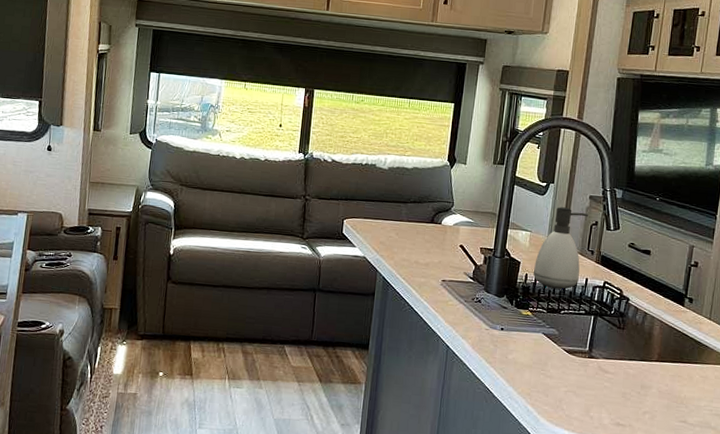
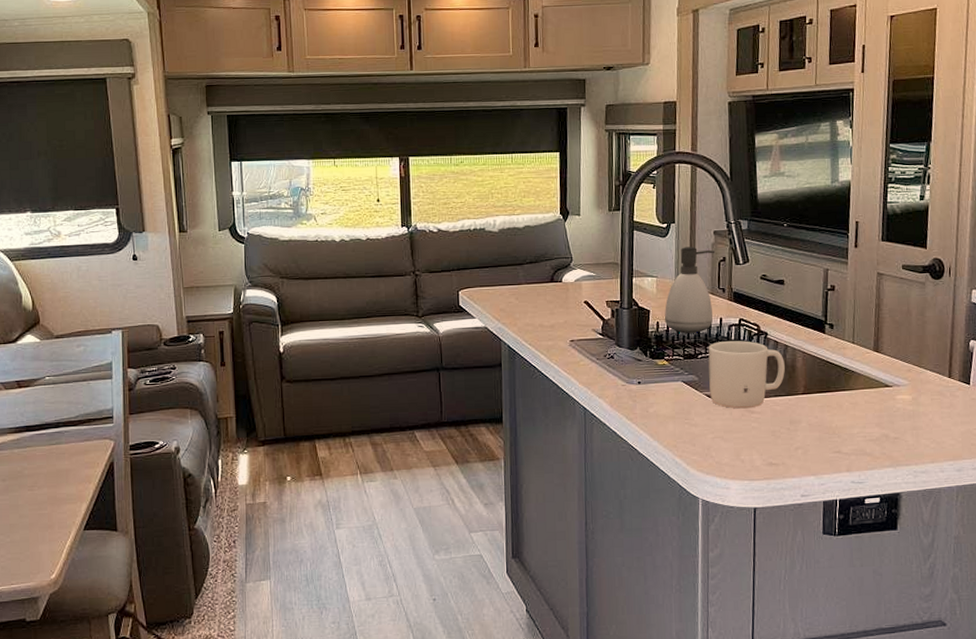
mug: none [568,300,642,368] -> present [708,341,785,409]

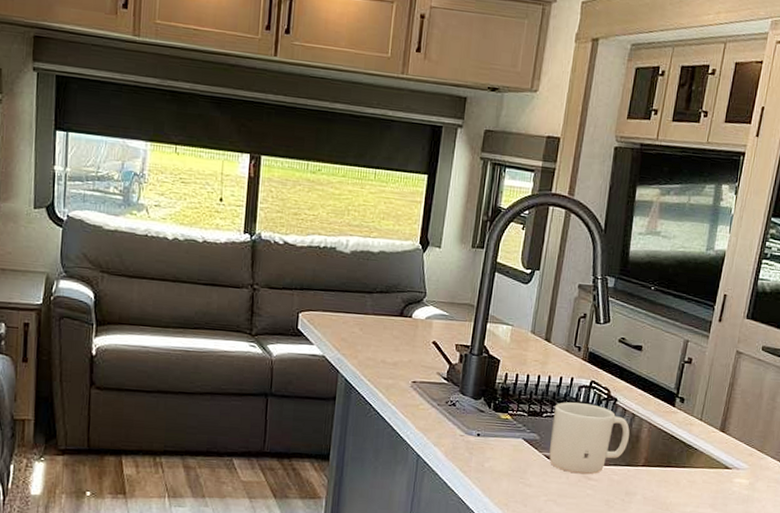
soap dispenser: present [664,246,715,334] -> none [513,297,577,390]

